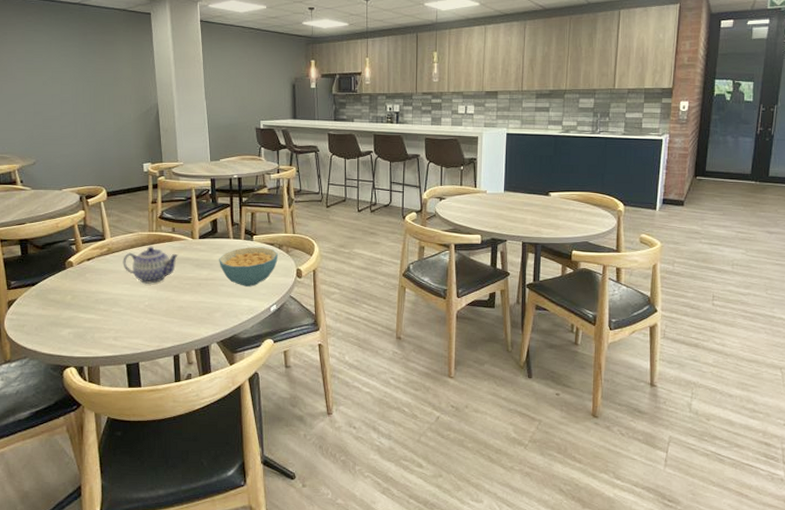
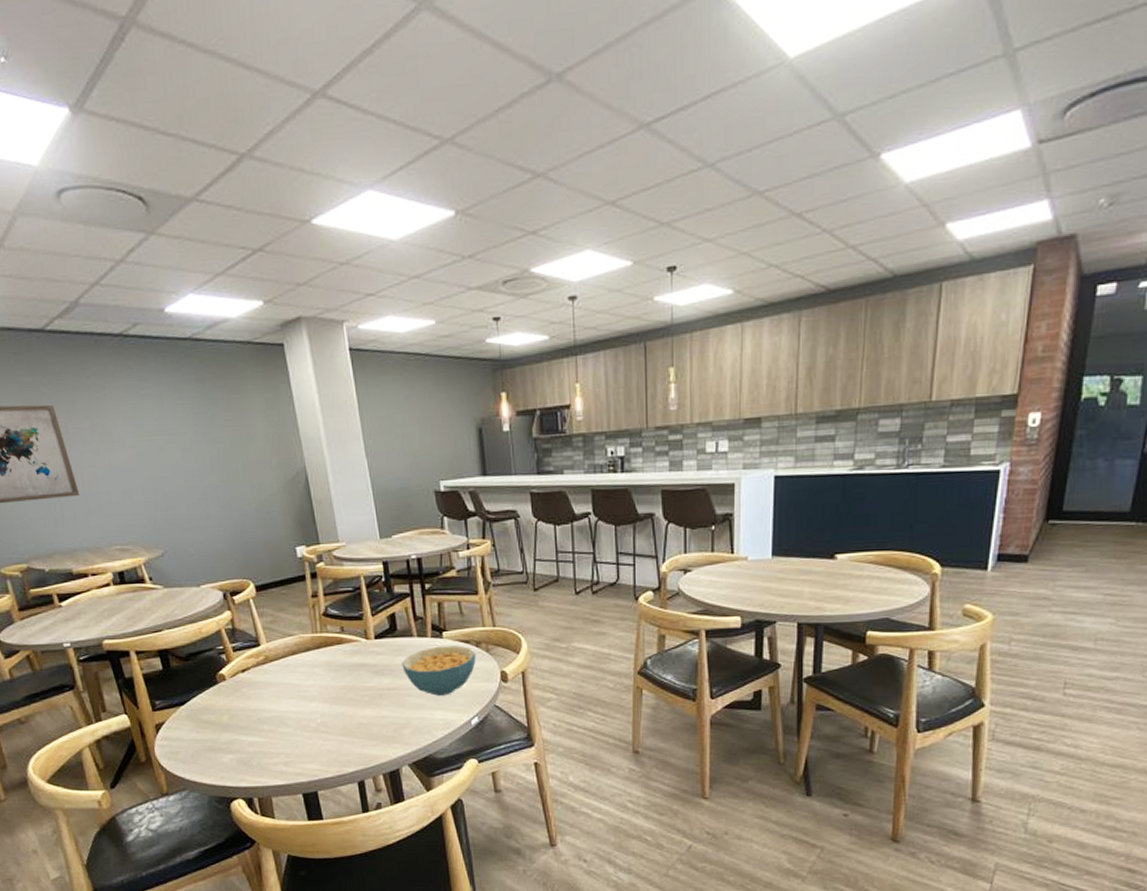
teapot: present [123,246,179,284] -> none [284,651,352,697]

